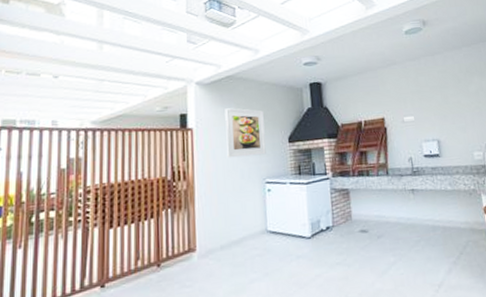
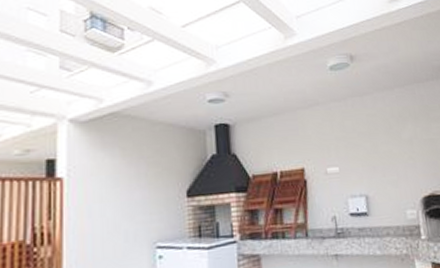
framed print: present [225,108,266,158] -> none [106,153,158,217]

